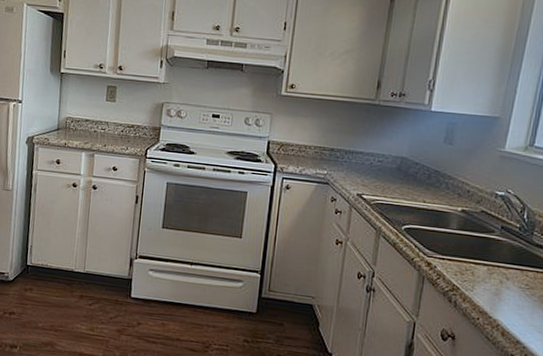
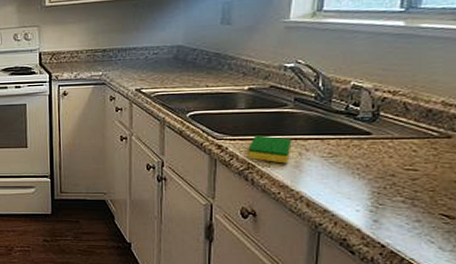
dish sponge: none [454,257,495,290] -> present [248,135,292,164]

